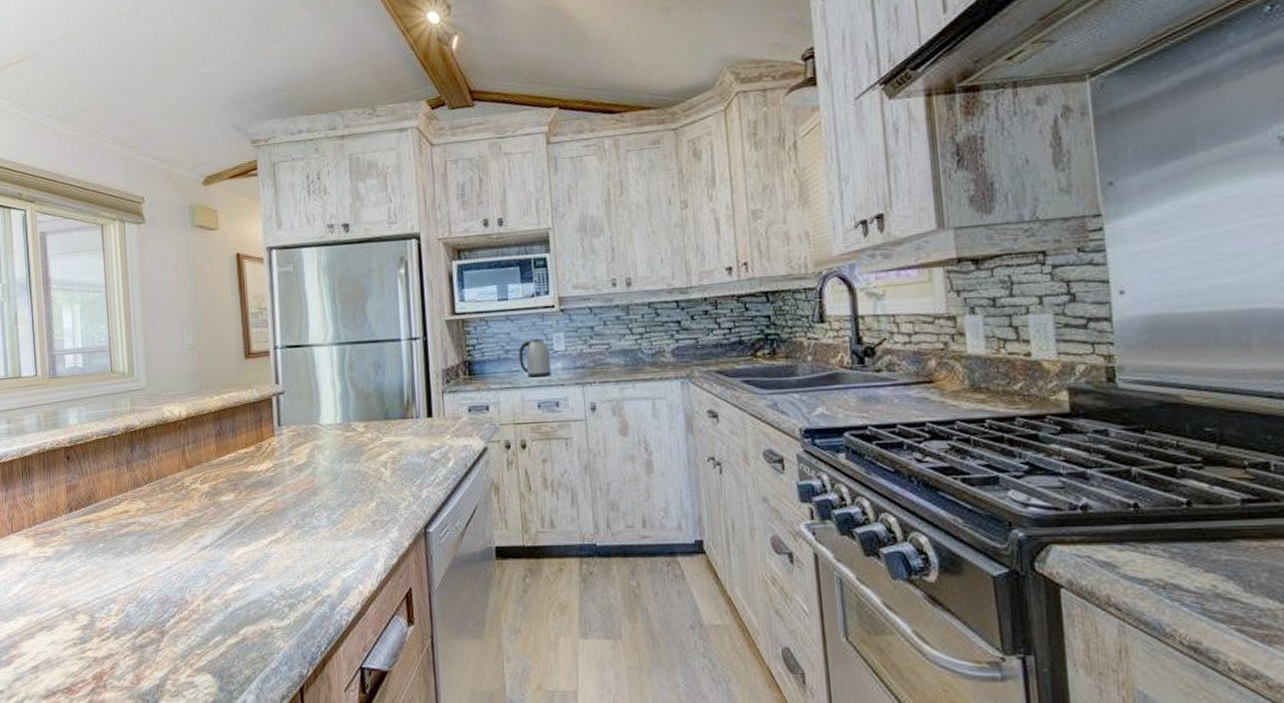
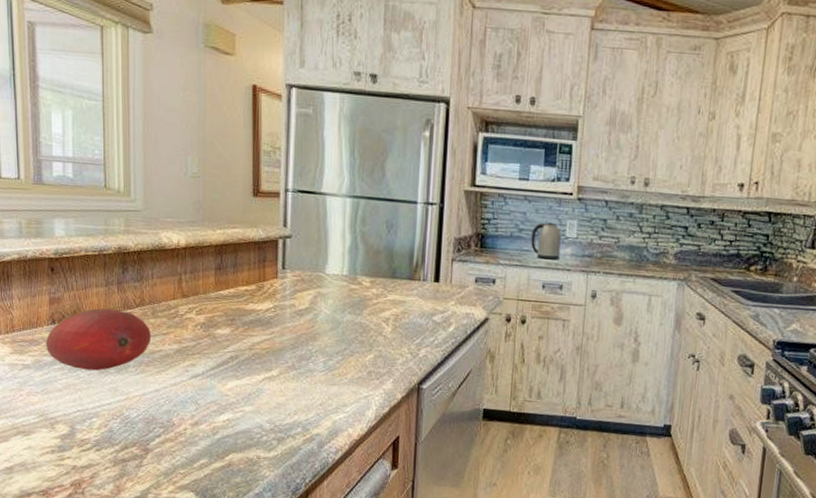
fruit: none [64,489,161,555] -> present [45,308,152,371]

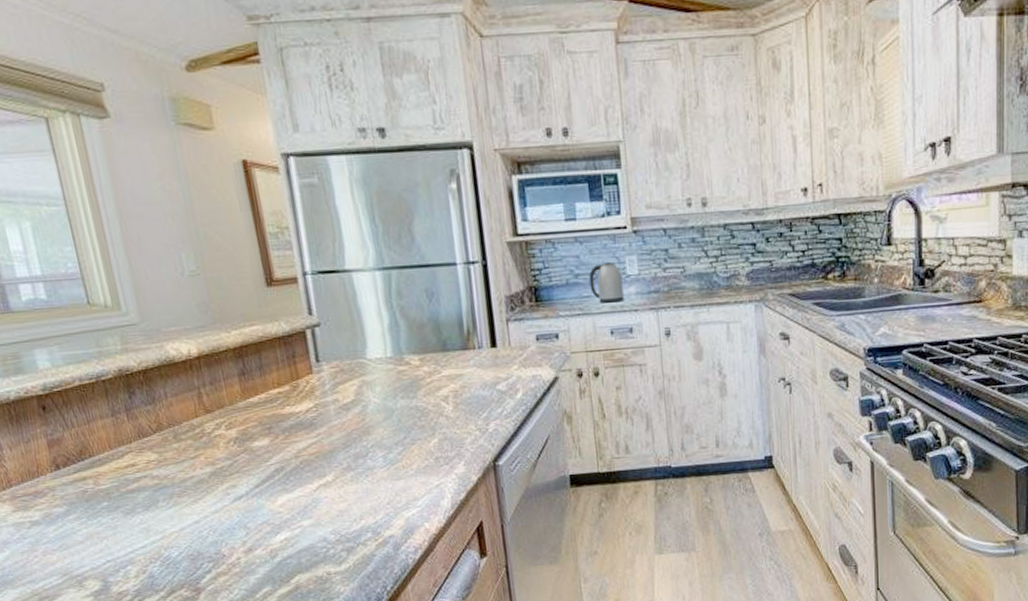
fruit: present [45,308,152,371] -> none [52,440,179,515]

